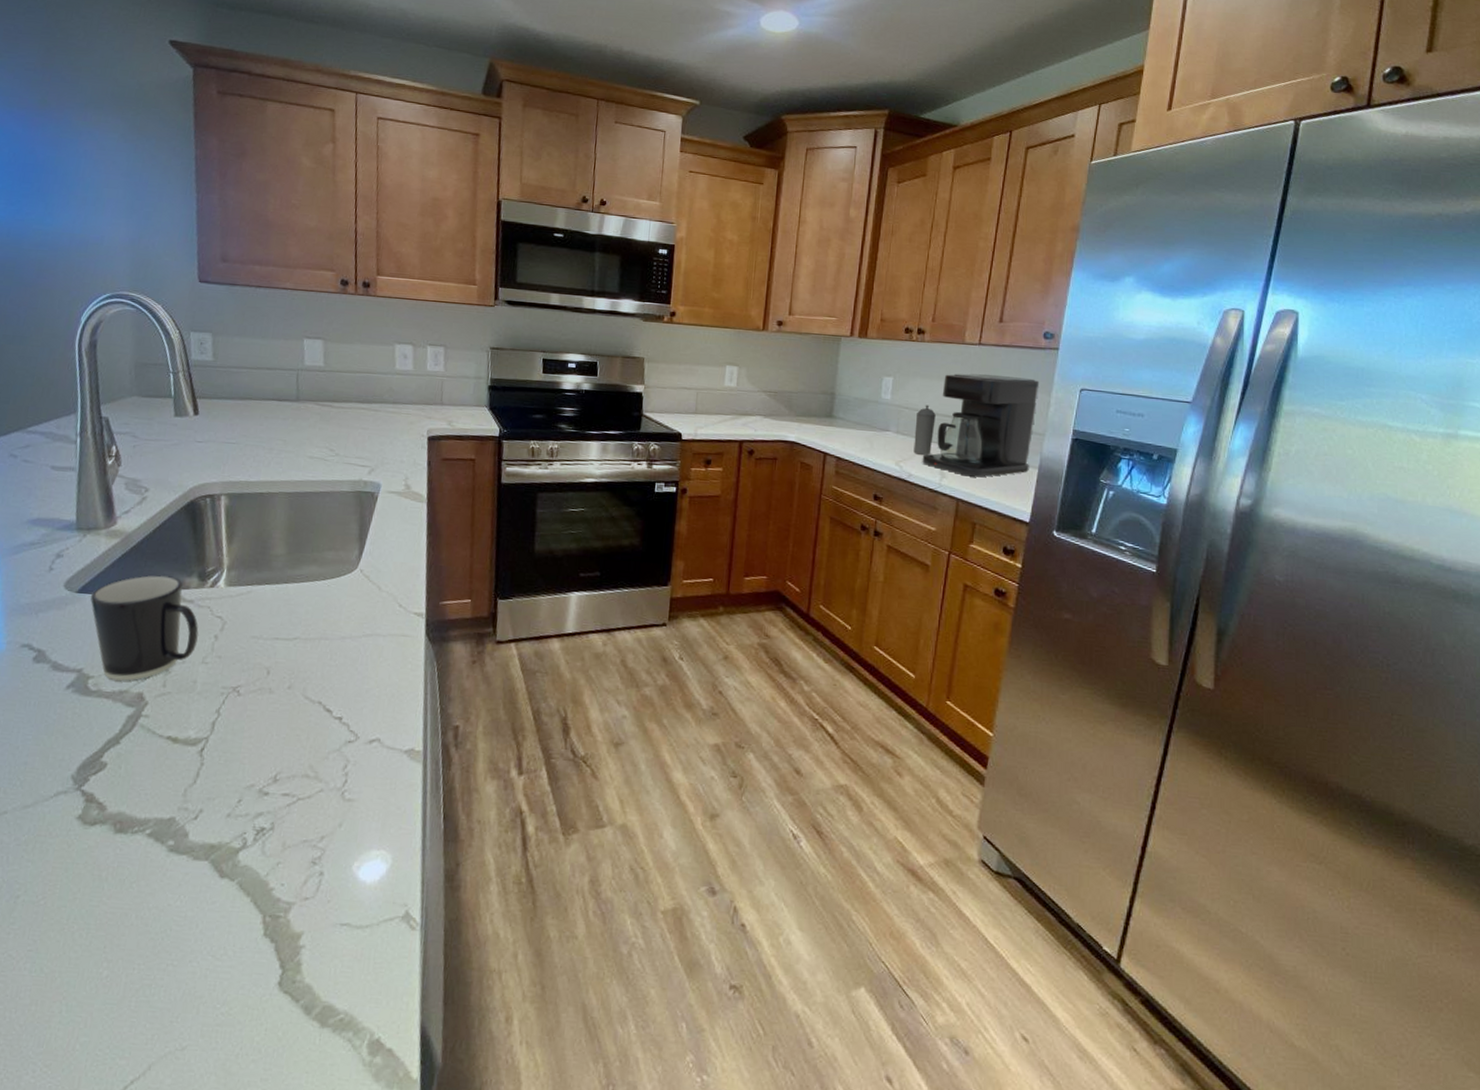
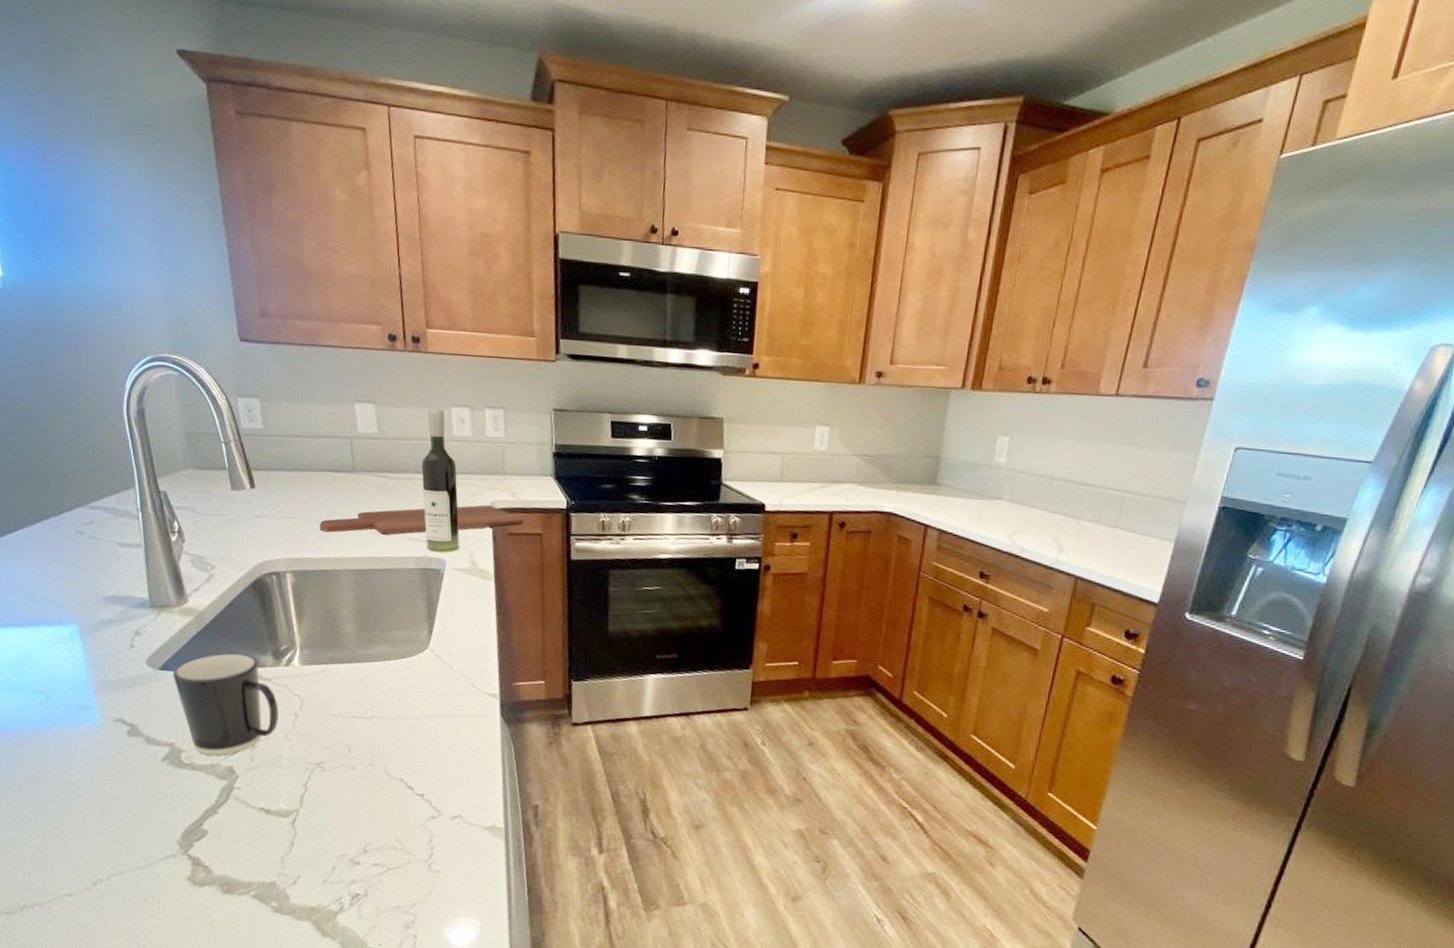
cutting board: none [258,432,458,460] -> present [319,505,524,535]
bottle: none [362,345,397,477] -> present [421,408,460,553]
canister: present [913,405,936,455] -> none [1028,468,1058,527]
coffee maker: present [922,373,1039,478] -> none [1037,430,1185,552]

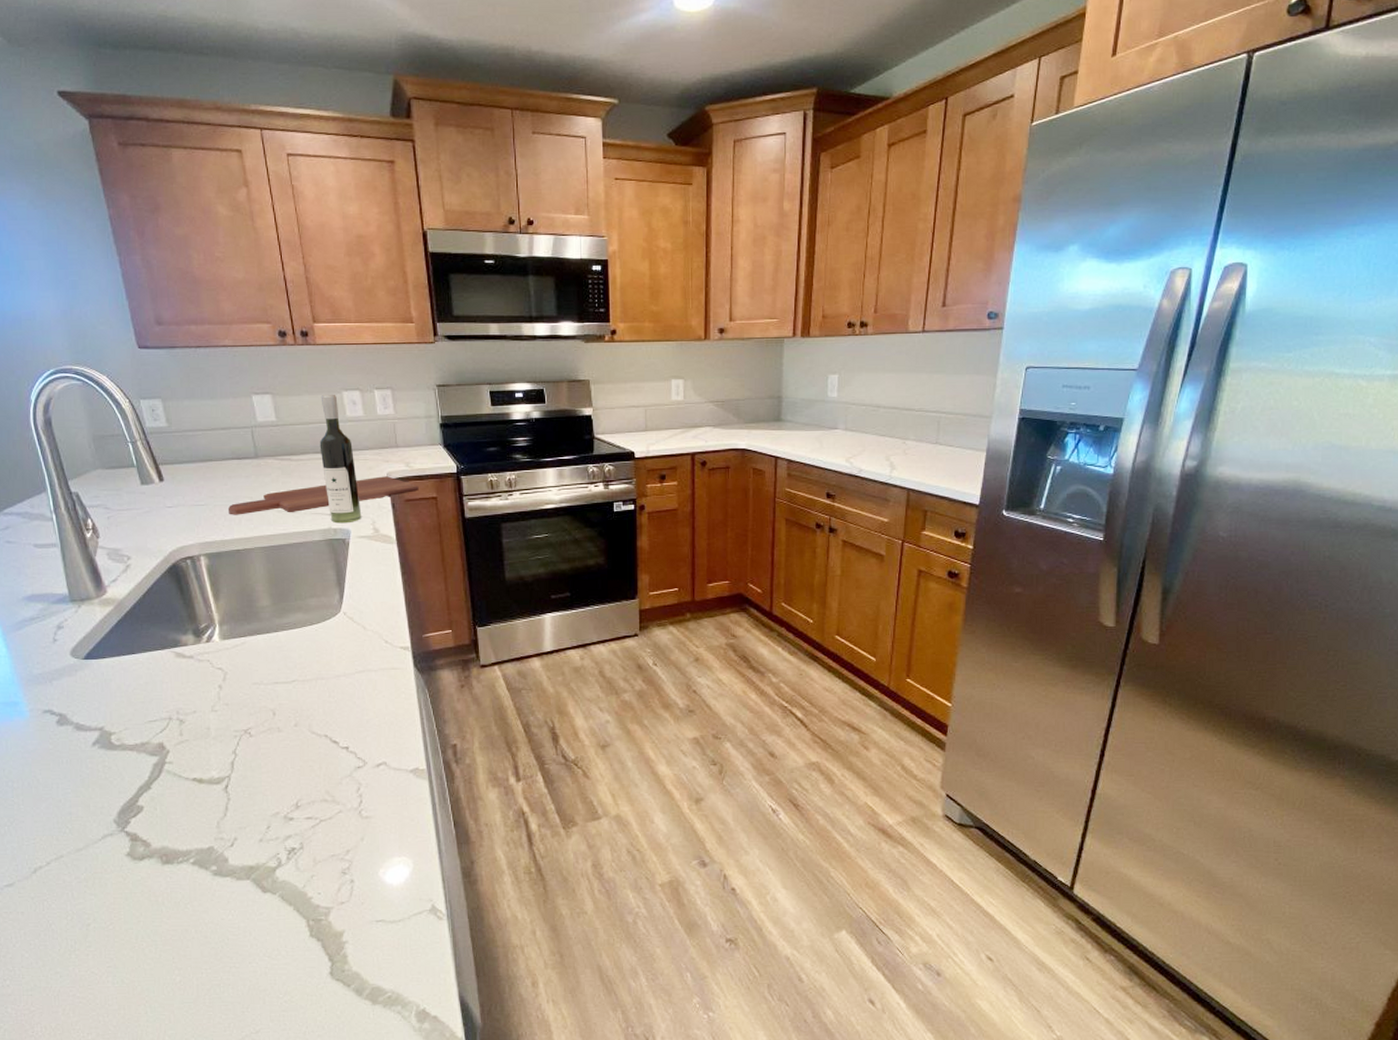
mug: present [172,652,279,755] -> none [96,635,204,735]

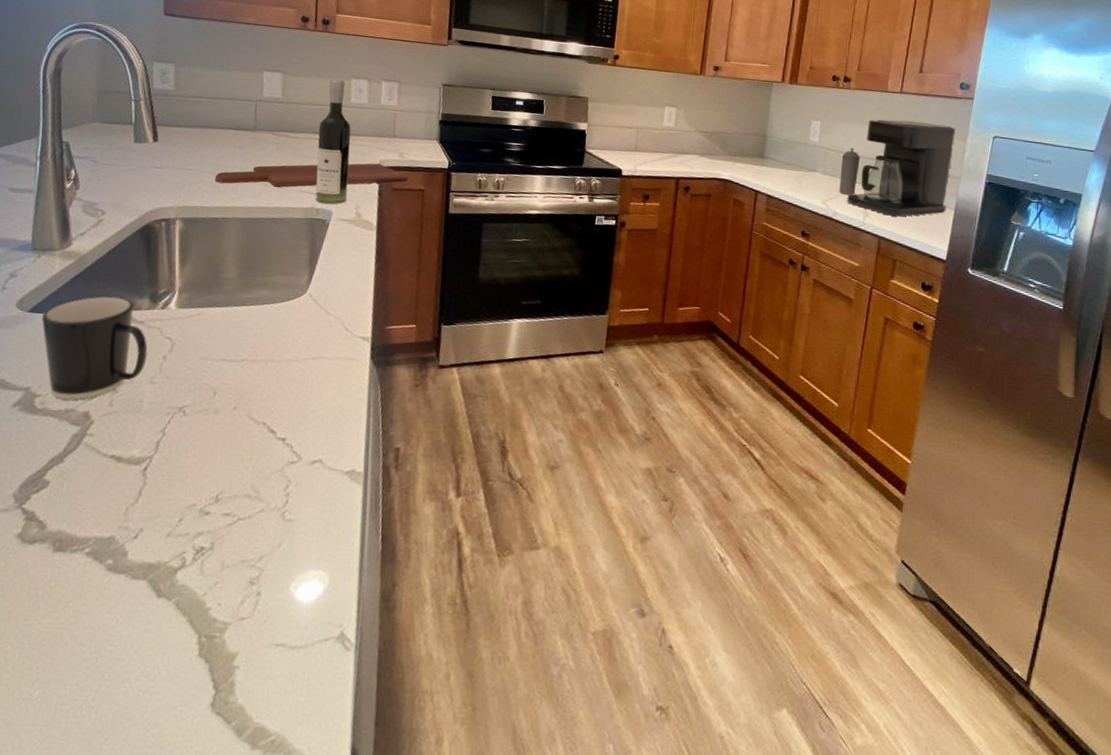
mug: none [96,635,204,735] -> present [41,295,148,400]
canister: none [863,399,883,449] -> present [839,147,860,195]
coffee maker: none [872,361,984,466] -> present [847,119,955,217]

